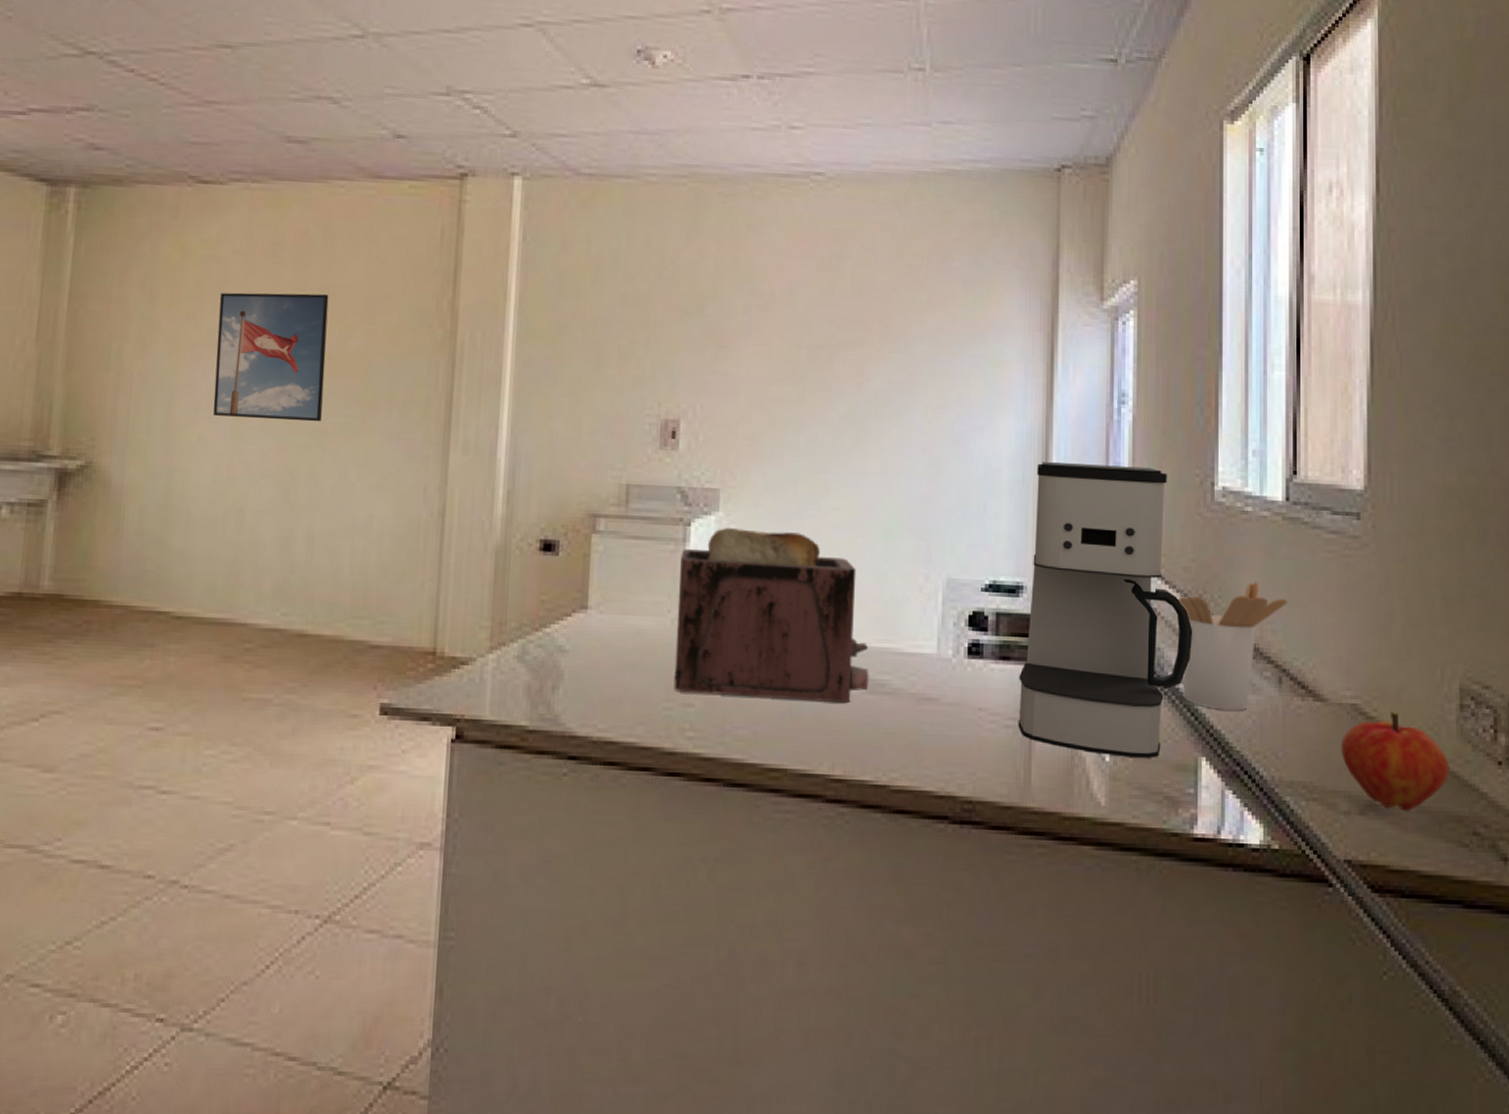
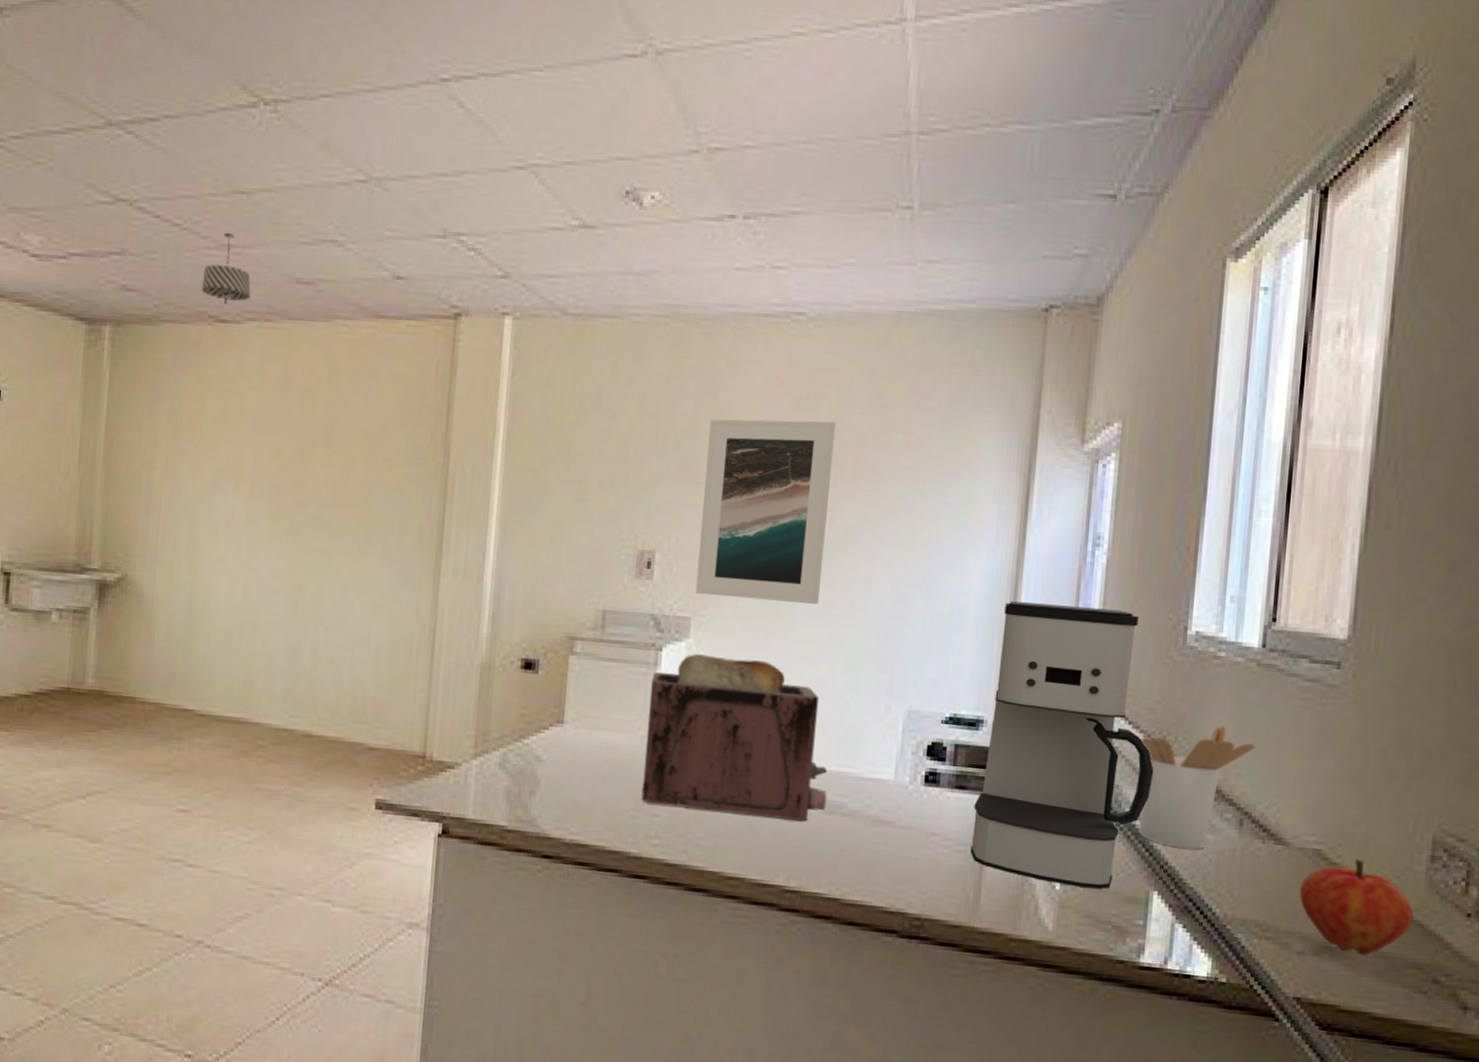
pendant light: none [180,88,236,165] -> present [201,232,251,305]
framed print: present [213,292,329,422] -> none [230,424,334,545]
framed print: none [723,281,859,471] -> present [695,419,836,604]

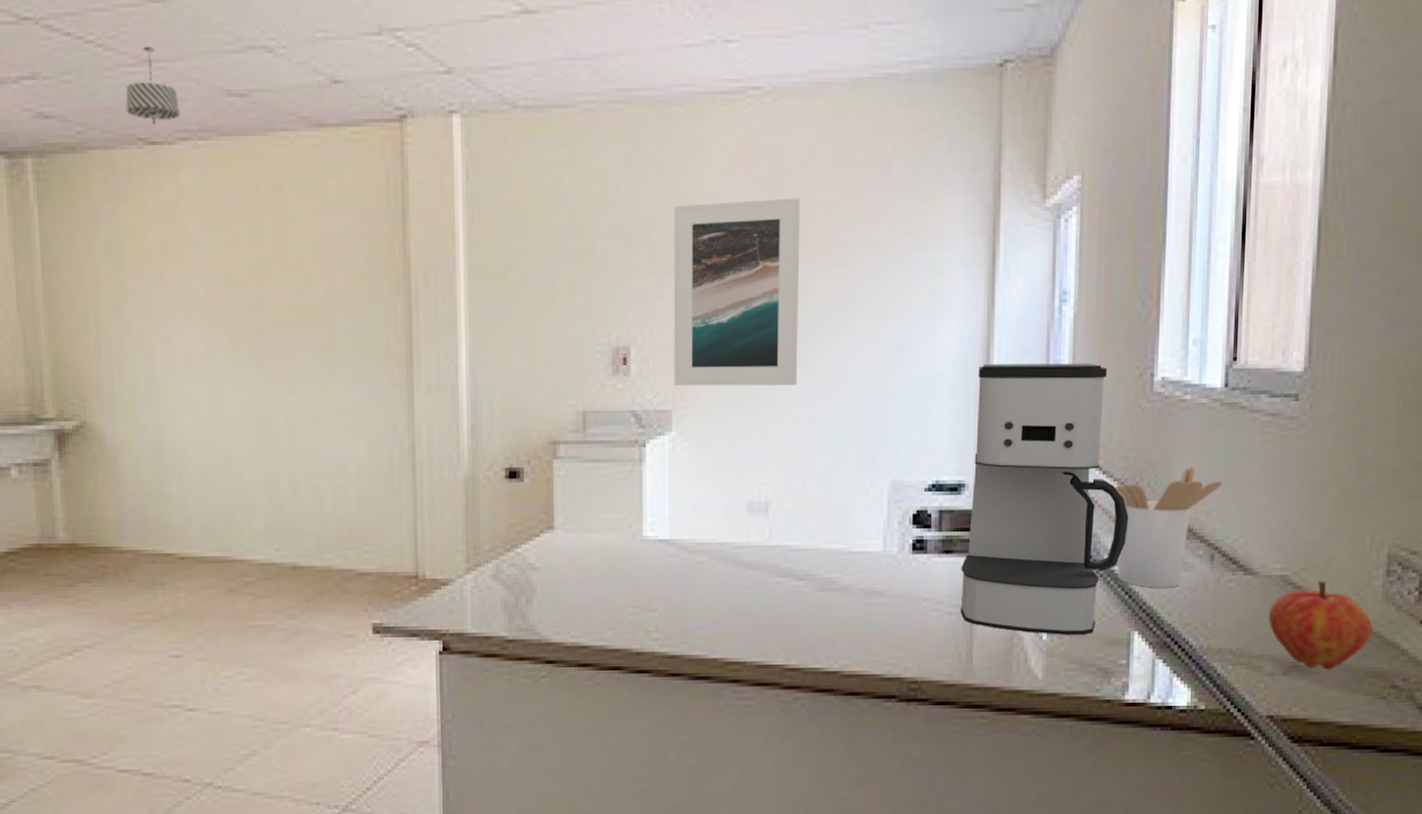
toaster: present [641,653,828,821] -> none [637,445,820,601]

